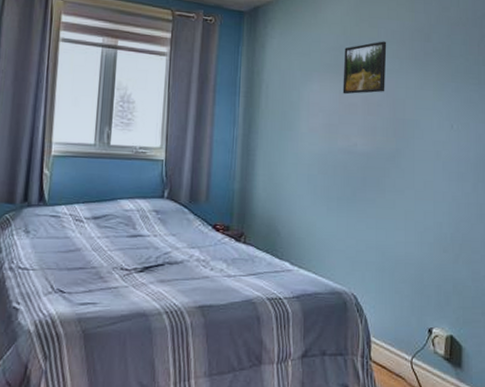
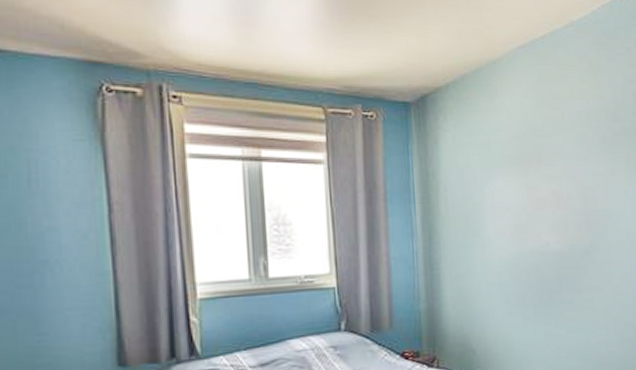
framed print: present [342,41,387,95] -> none [527,124,574,189]

